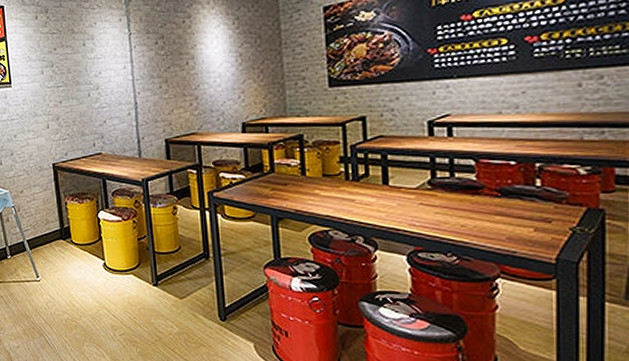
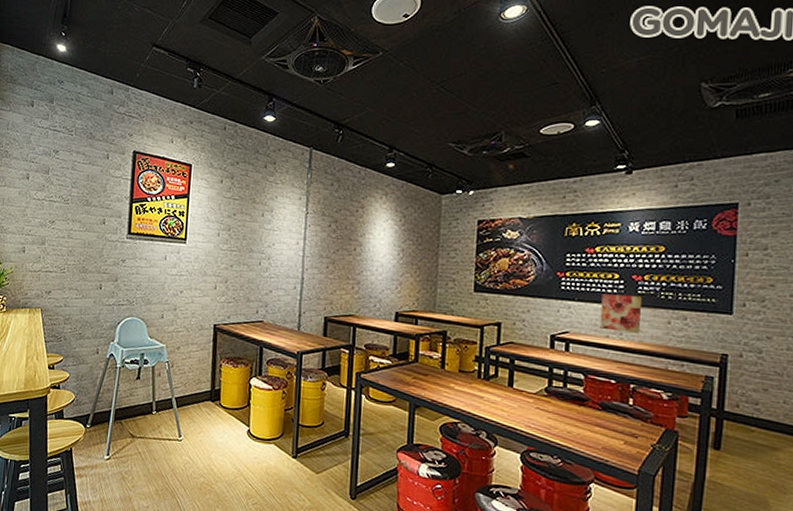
wall art: none [487,60,541,106] -> present [599,293,642,333]

